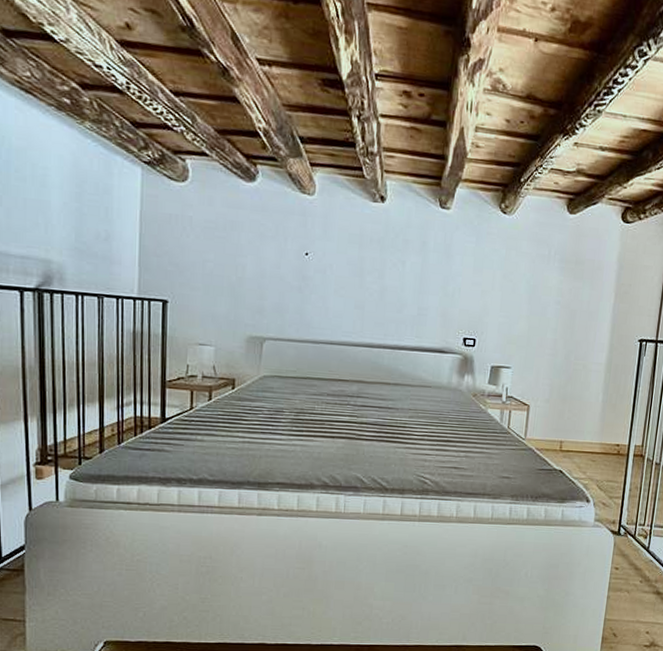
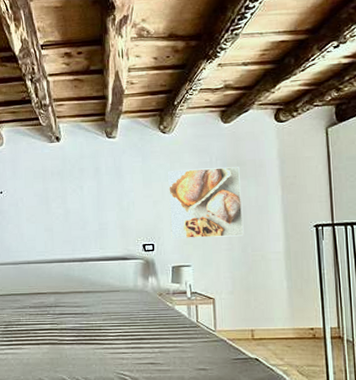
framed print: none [495,259,577,342] -> present [167,167,244,239]

